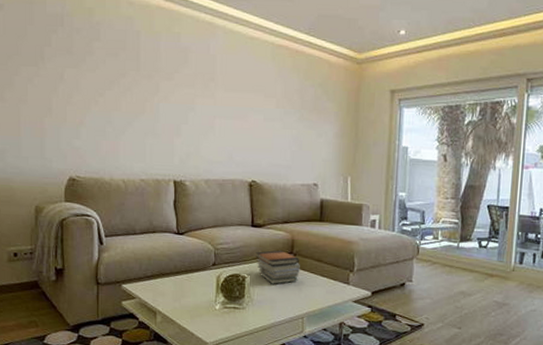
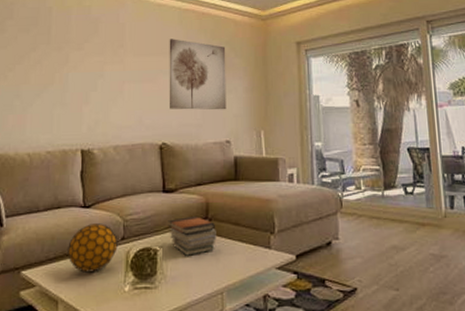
decorative ball: none [164,249,209,291] -> present [68,223,118,273]
wall art: none [259,76,318,154] -> present [169,39,227,110]

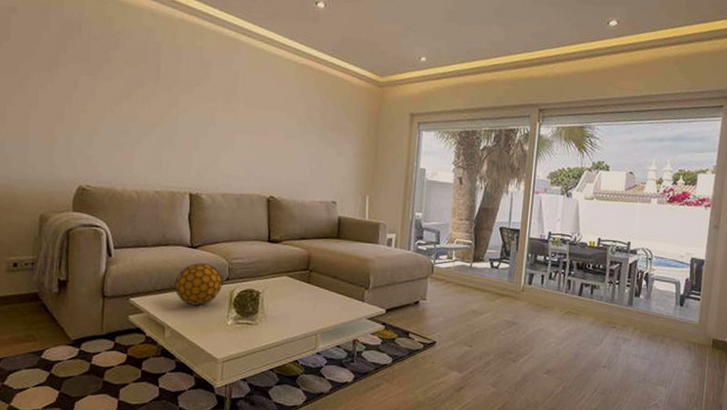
book stack: present [168,215,216,256] -> none [271,266,316,301]
wall art: present [169,39,227,110] -> none [279,93,340,172]

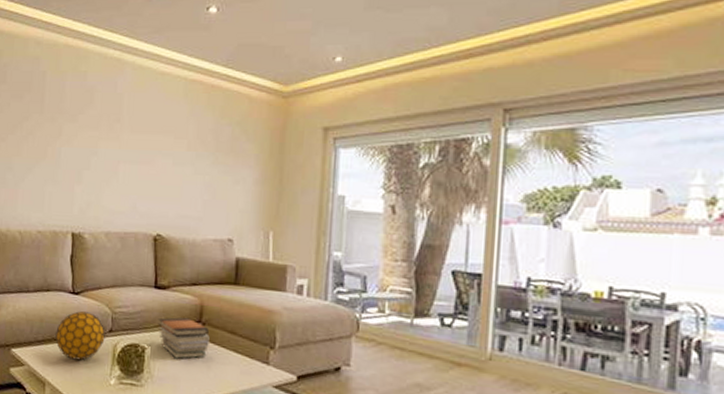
book stack: none [271,266,316,301] -> present [158,317,210,359]

